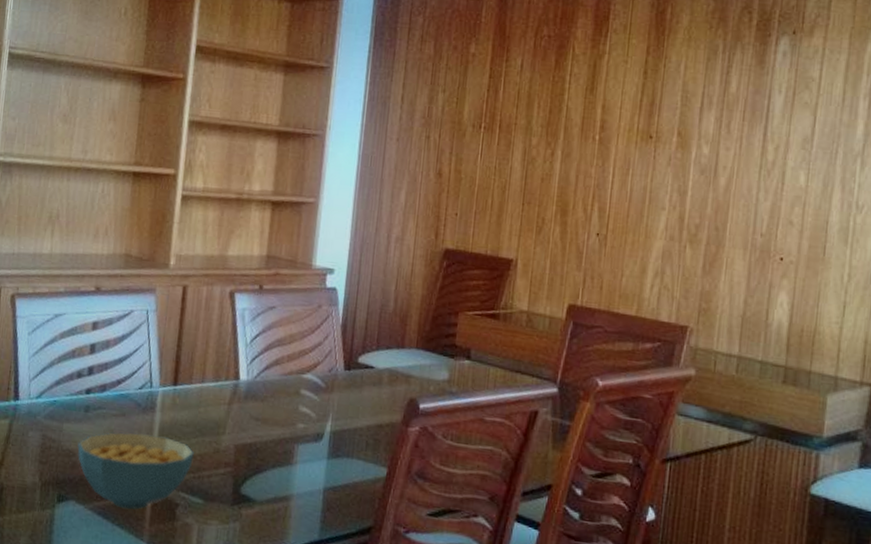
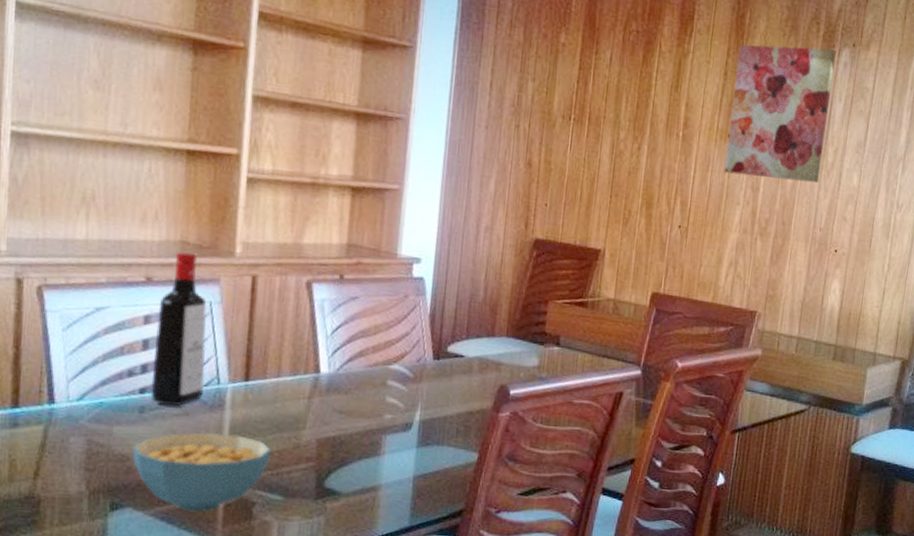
liquor bottle: none [95,263,144,407] -> present [150,250,207,406]
wall art: none [646,38,773,185] -> present [724,44,836,184]

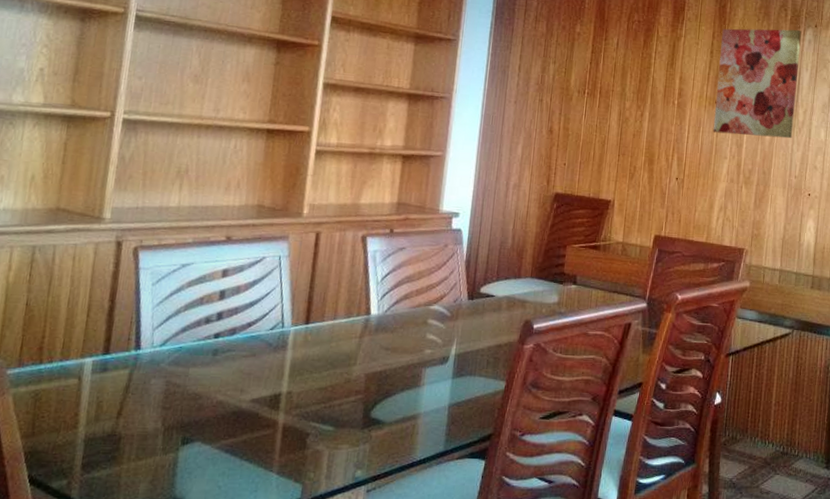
cereal bowl: present [132,431,271,513] -> none [204,370,325,444]
liquor bottle: present [150,250,207,406] -> none [224,213,277,349]

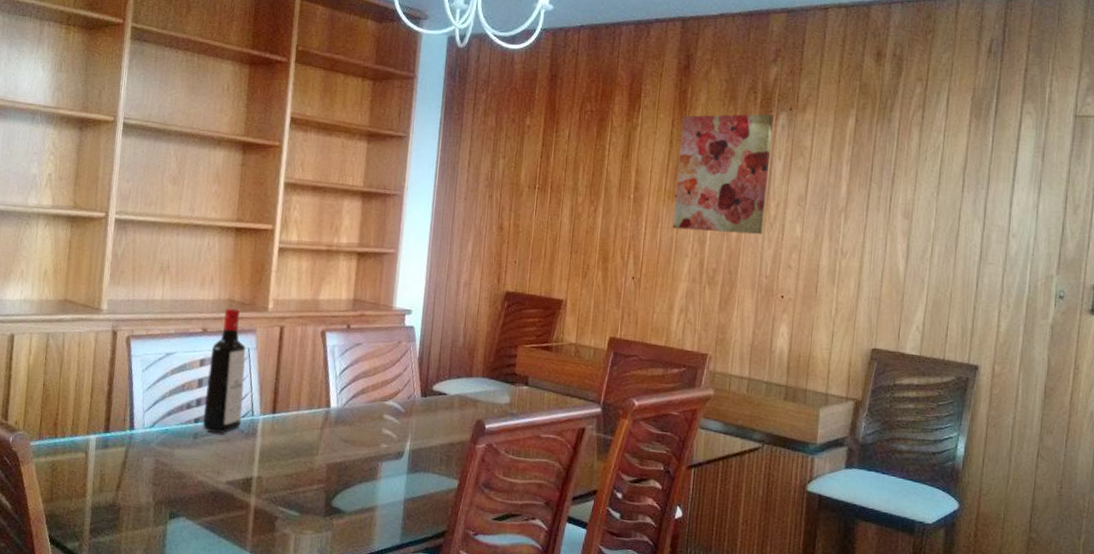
liquor bottle: none [224,213,277,349] -> present [202,307,246,434]

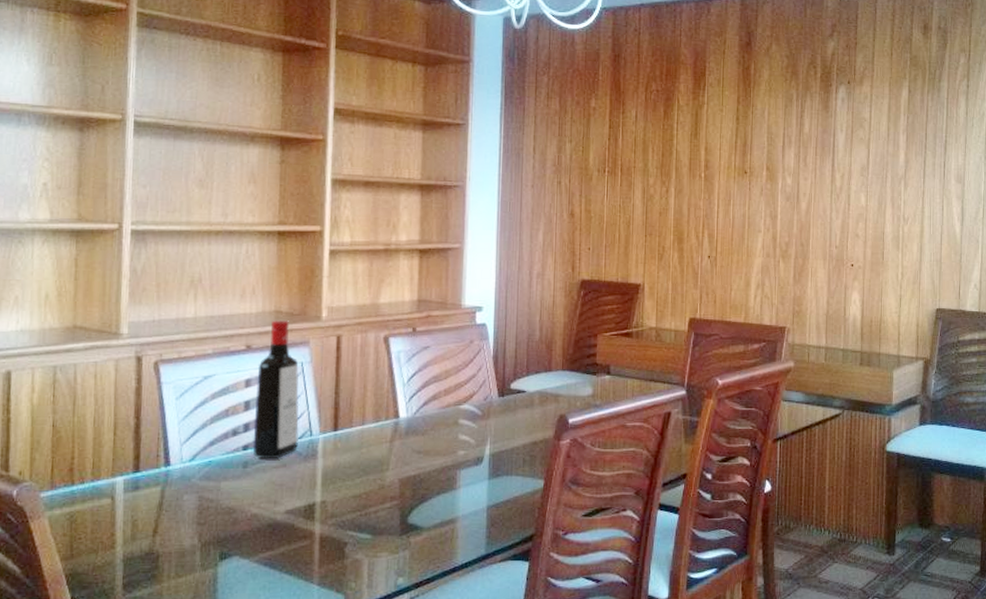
wall art: present [672,113,774,235] -> none [744,87,834,207]

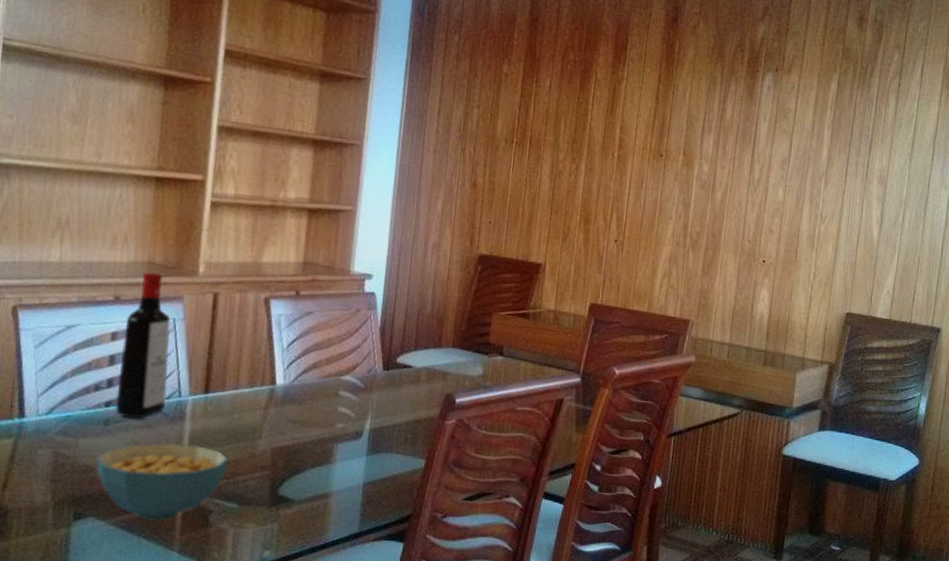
cereal bowl: none [238,480,359,556] -> present [96,442,228,521]

